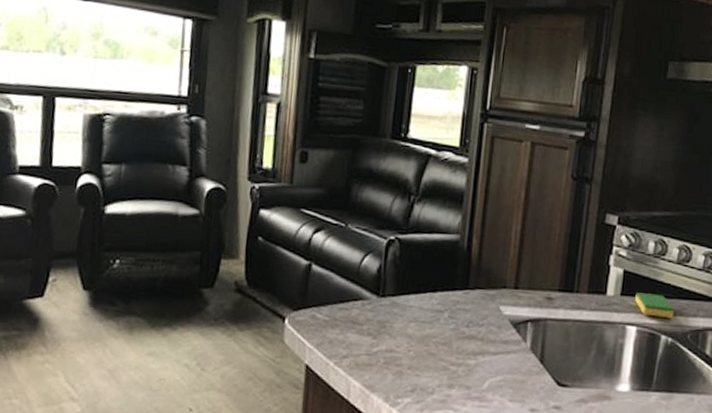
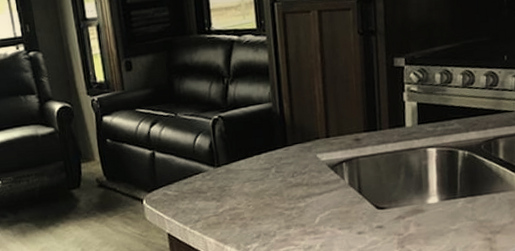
dish sponge: present [635,292,675,319] -> none [431,117,467,137]

